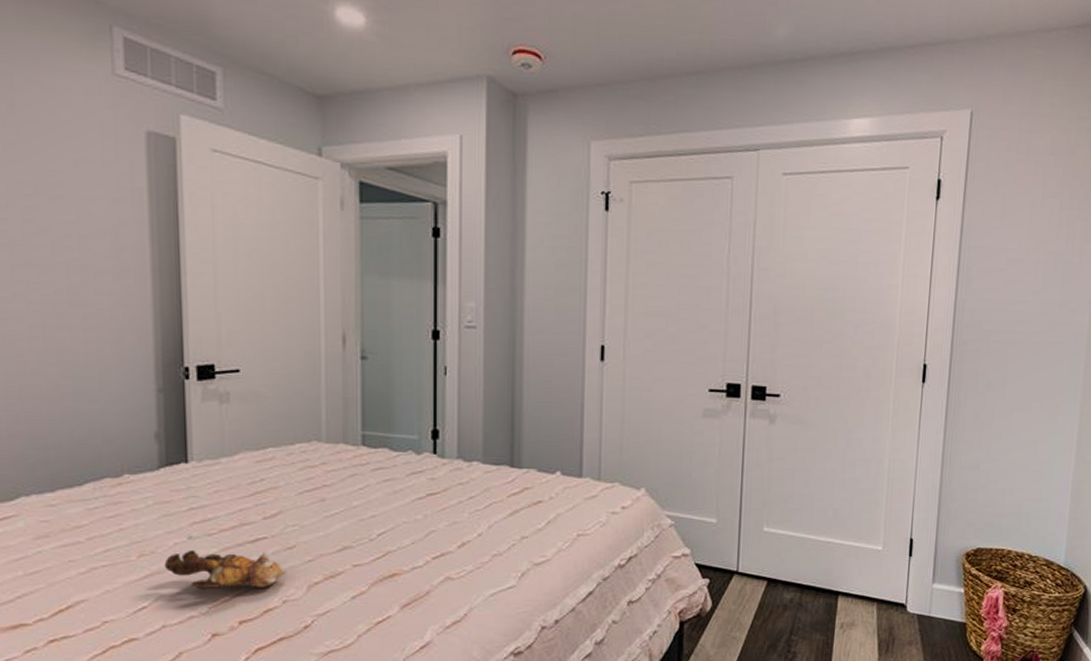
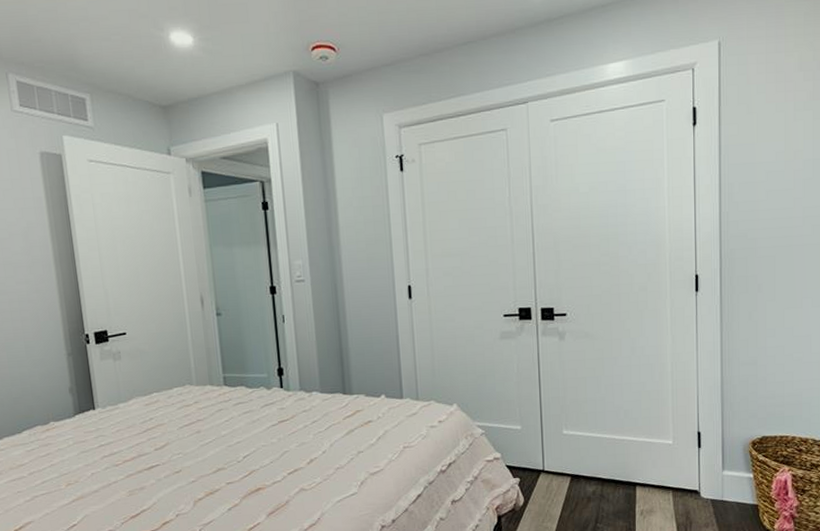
teddy bear: present [164,534,287,589] -> none [85,465,177,509]

